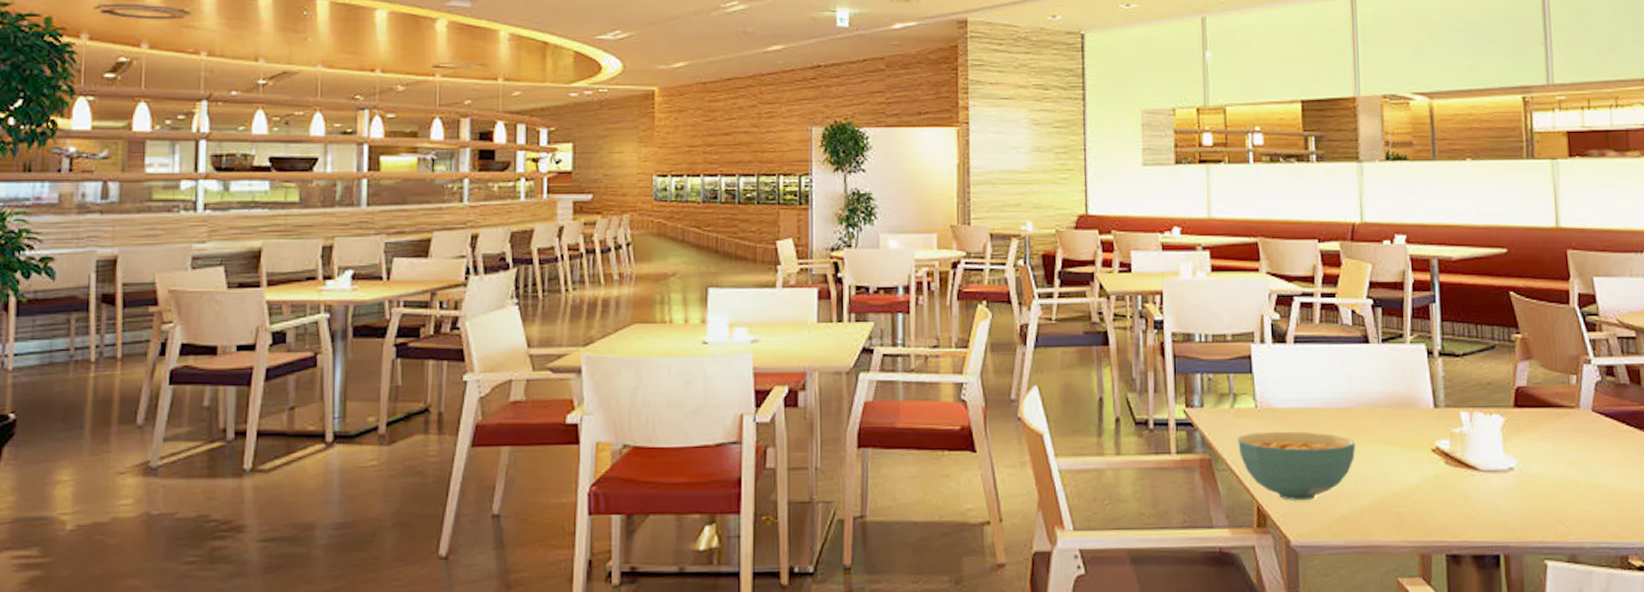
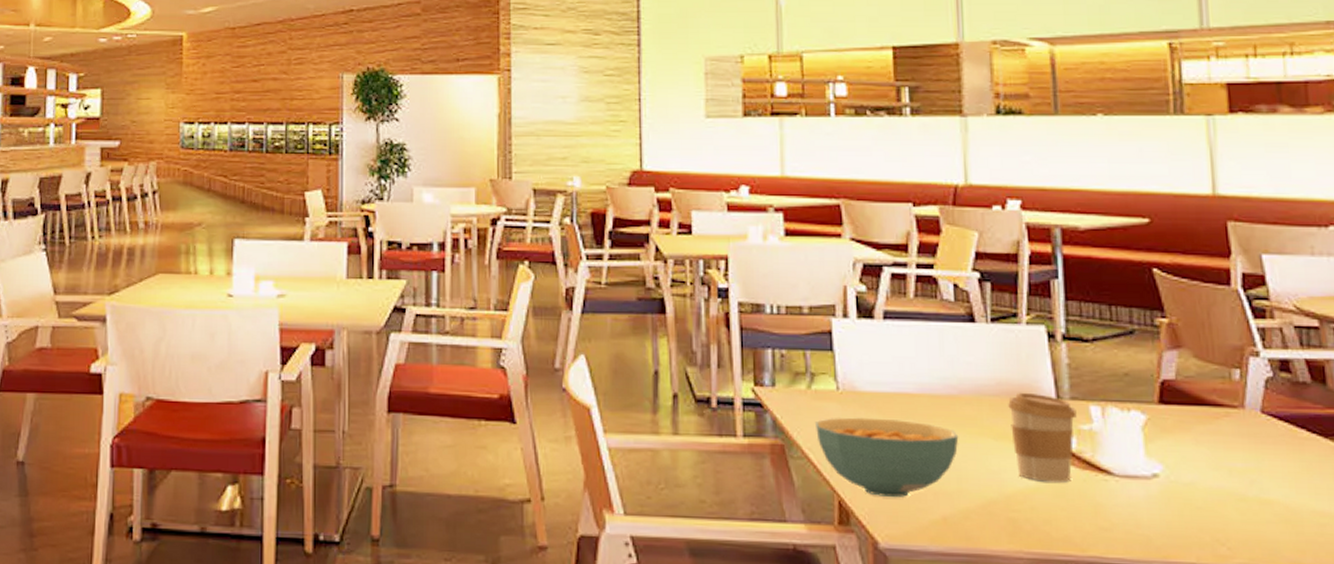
coffee cup: none [1396,402,1450,479] -> present [1008,392,1077,483]

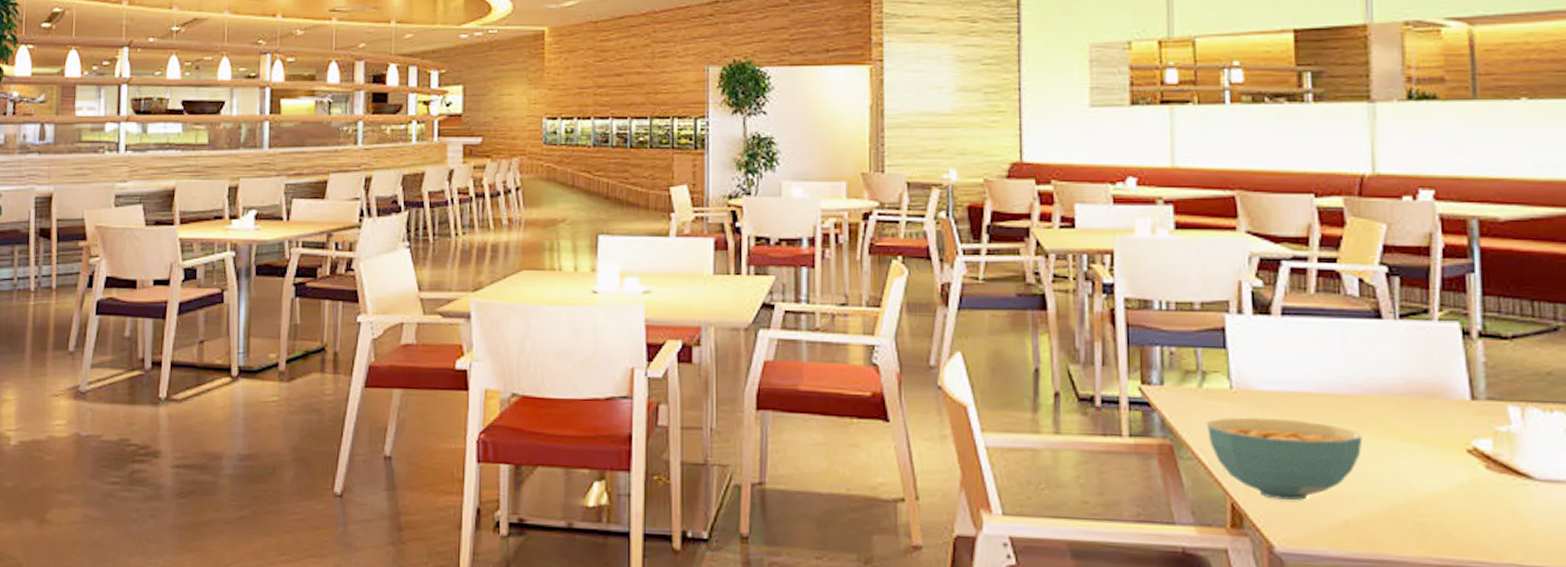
coffee cup: present [1008,392,1077,483] -> none [1417,392,1493,486]

